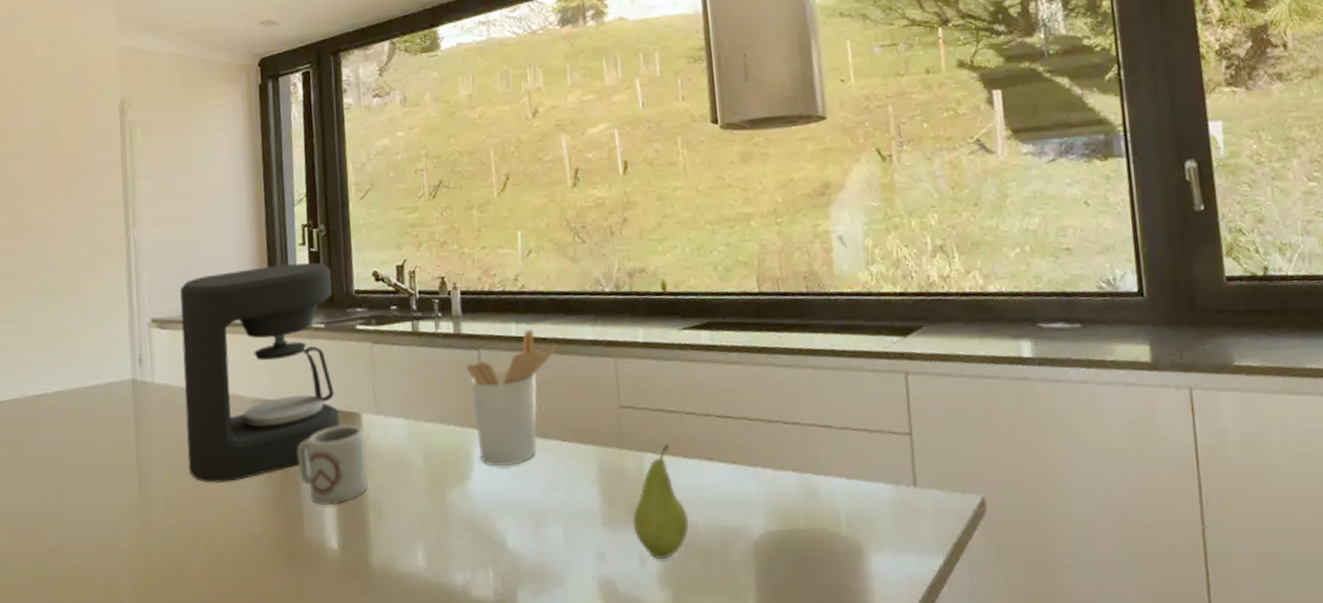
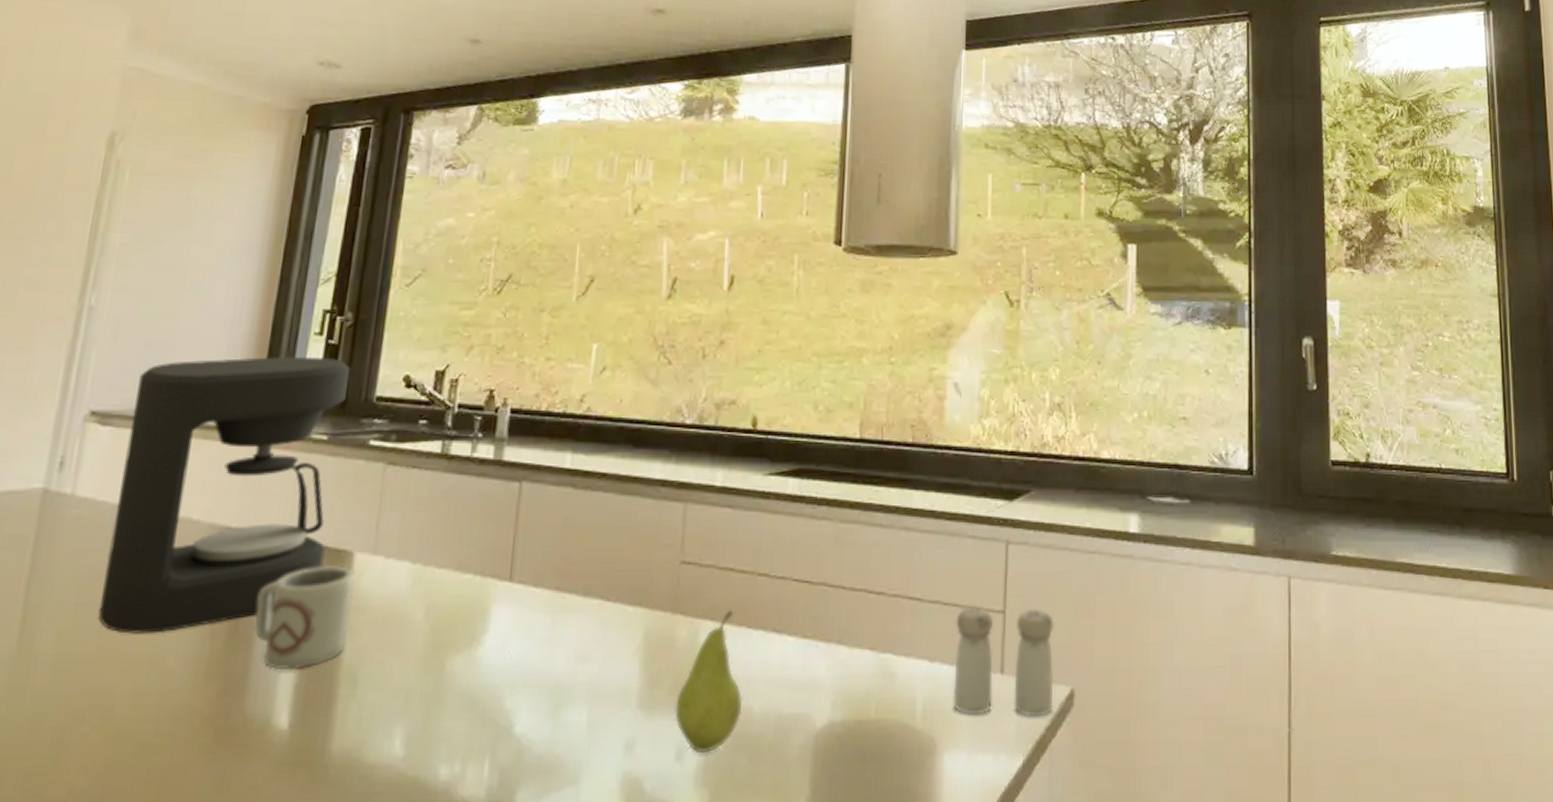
utensil holder: present [466,329,558,466] -> none [498,462,619,628]
salt and pepper shaker: none [866,429,966,523] -> present [953,607,1054,717]

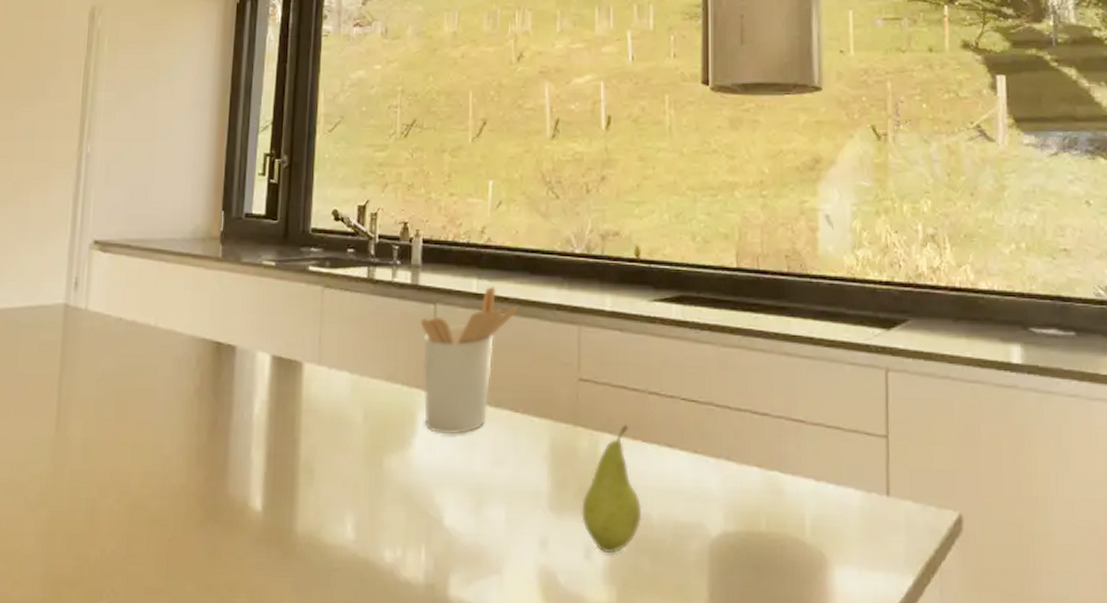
coffee maker: present [97,356,351,634] -> none [112,194,289,426]
cup: present [254,566,355,671] -> none [229,373,306,462]
utensil holder: none [498,462,619,628] -> present [420,287,519,434]
salt and pepper shaker: present [953,607,1054,717] -> none [839,431,941,540]

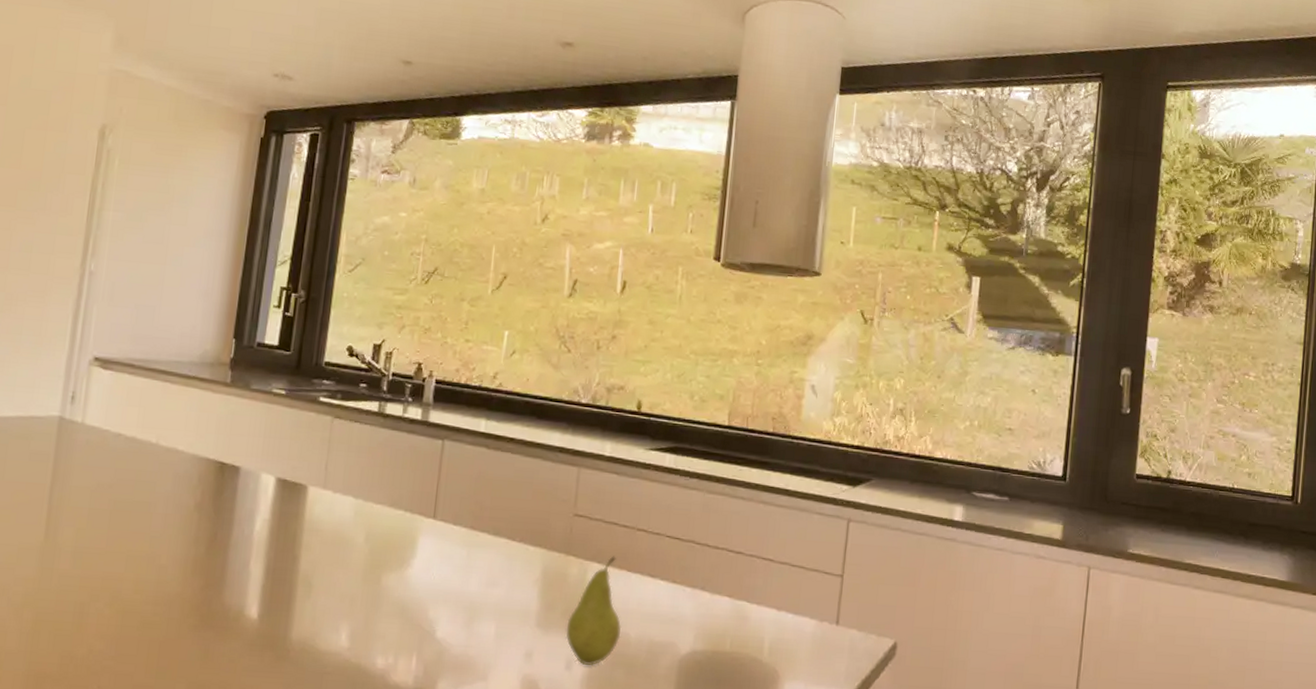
utensil holder: present [420,287,519,434] -> none [424,427,524,558]

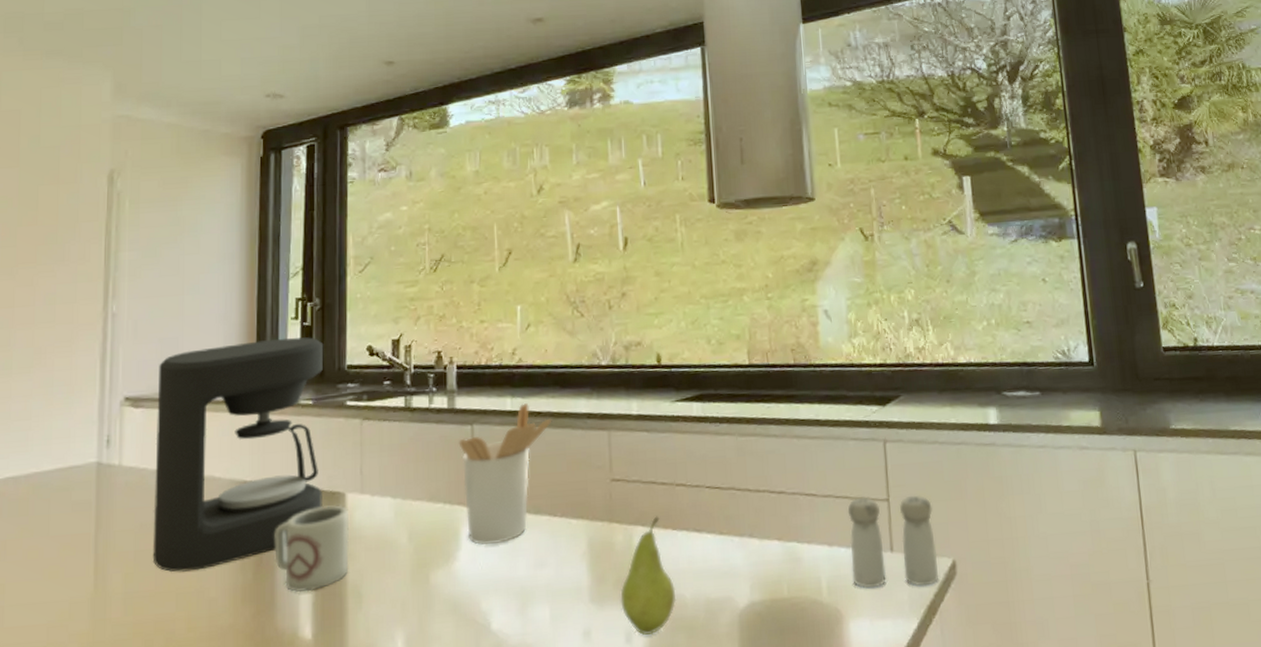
coffee maker: none [106,321,304,537] -> present [152,337,324,572]
cup: none [229,495,309,574] -> present [275,505,350,592]
utensil holder: none [424,427,524,558] -> present [458,403,552,545]
salt and pepper shaker: none [795,570,884,662] -> present [847,495,938,589]

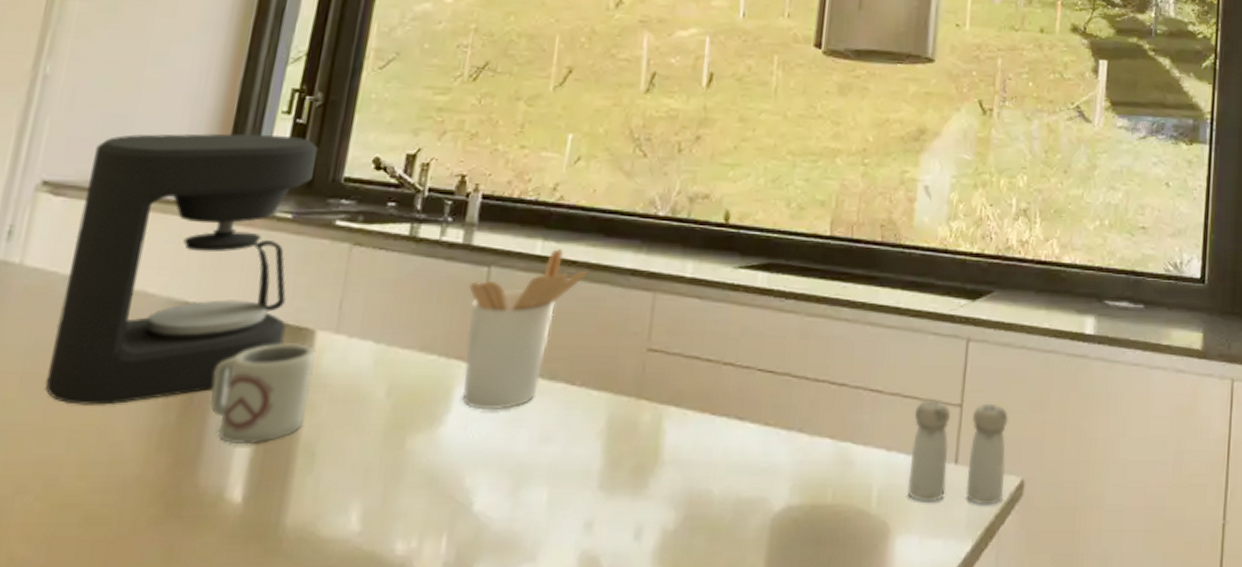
fruit: present [620,516,677,635] -> none [634,397,704,534]

